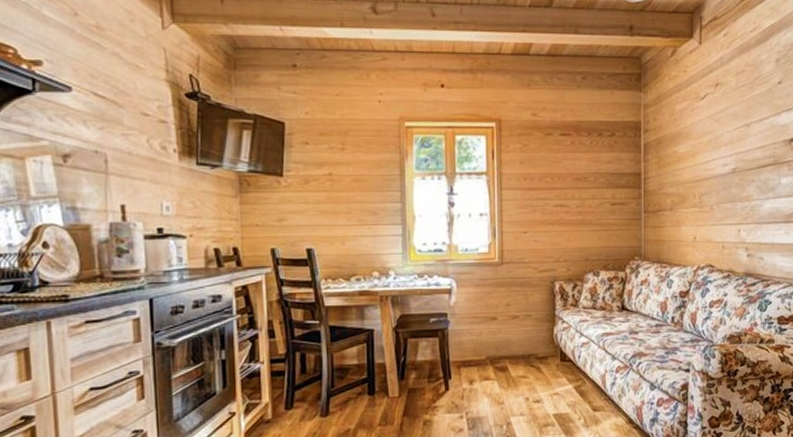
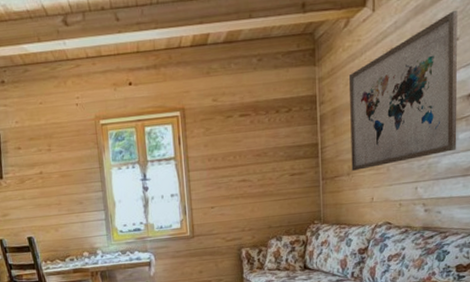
wall art: none [674,53,780,206] -> present [350,10,458,171]

